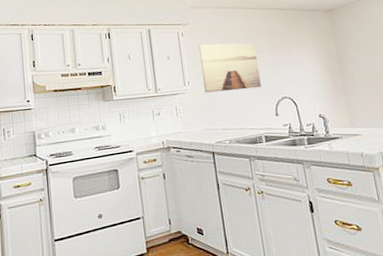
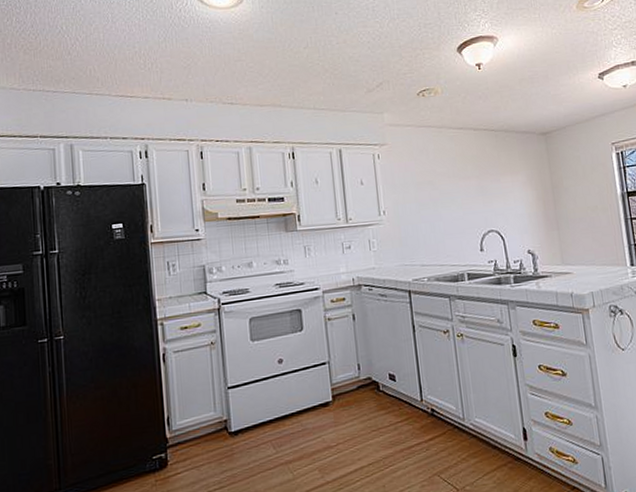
wall art: present [199,42,262,93] -> none [397,168,466,224]

